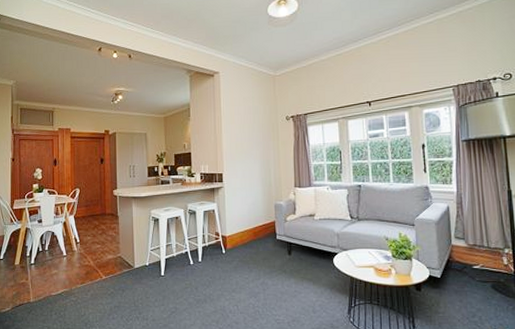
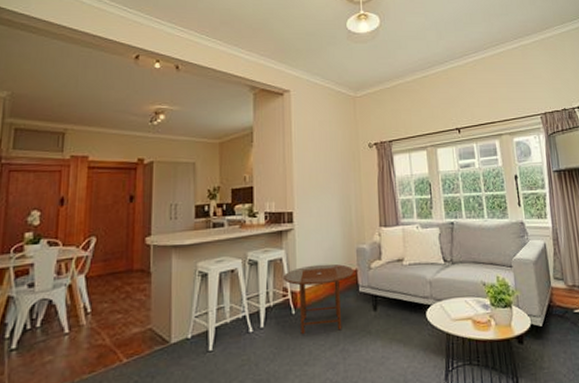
side table: none [216,216,273,268] -> present [284,263,354,334]

